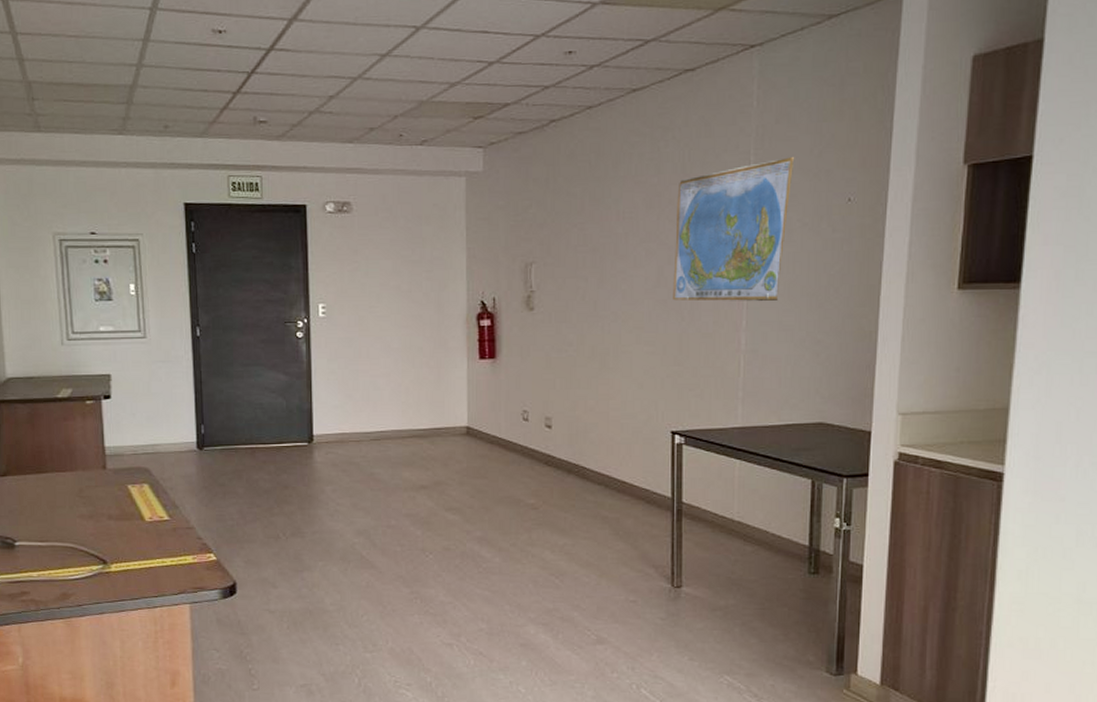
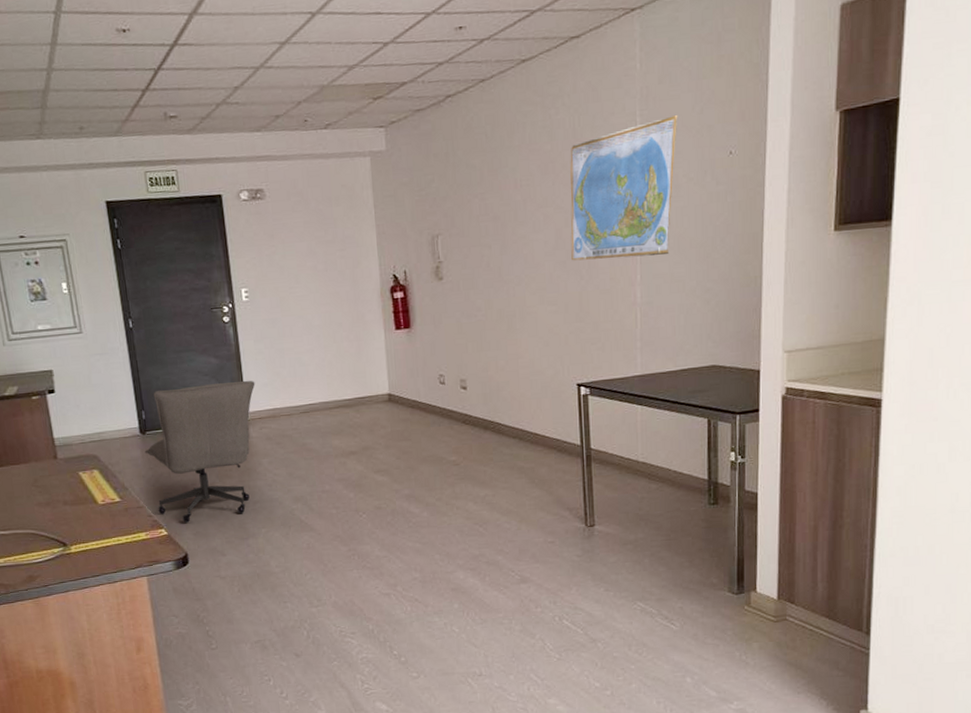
chair: none [200,401,325,549] -> present [144,380,255,523]

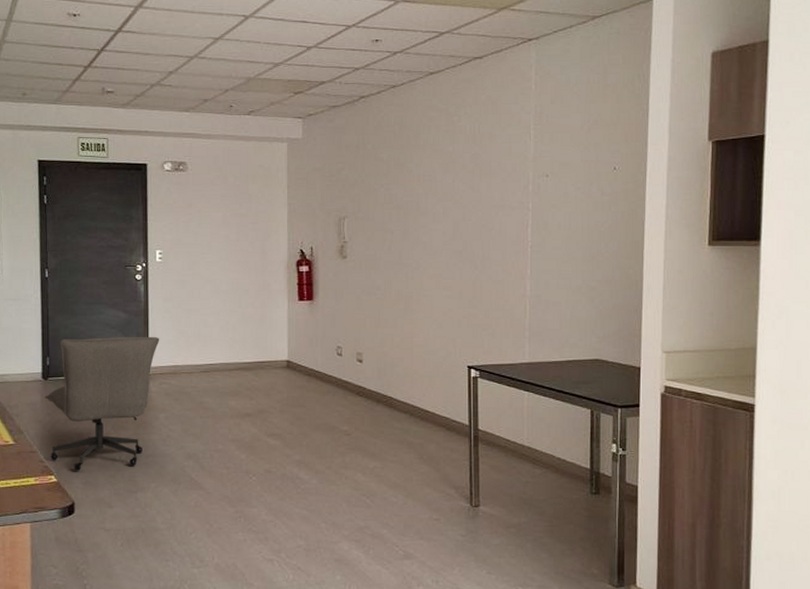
world map: present [570,115,678,261] -> none [467,132,568,253]

